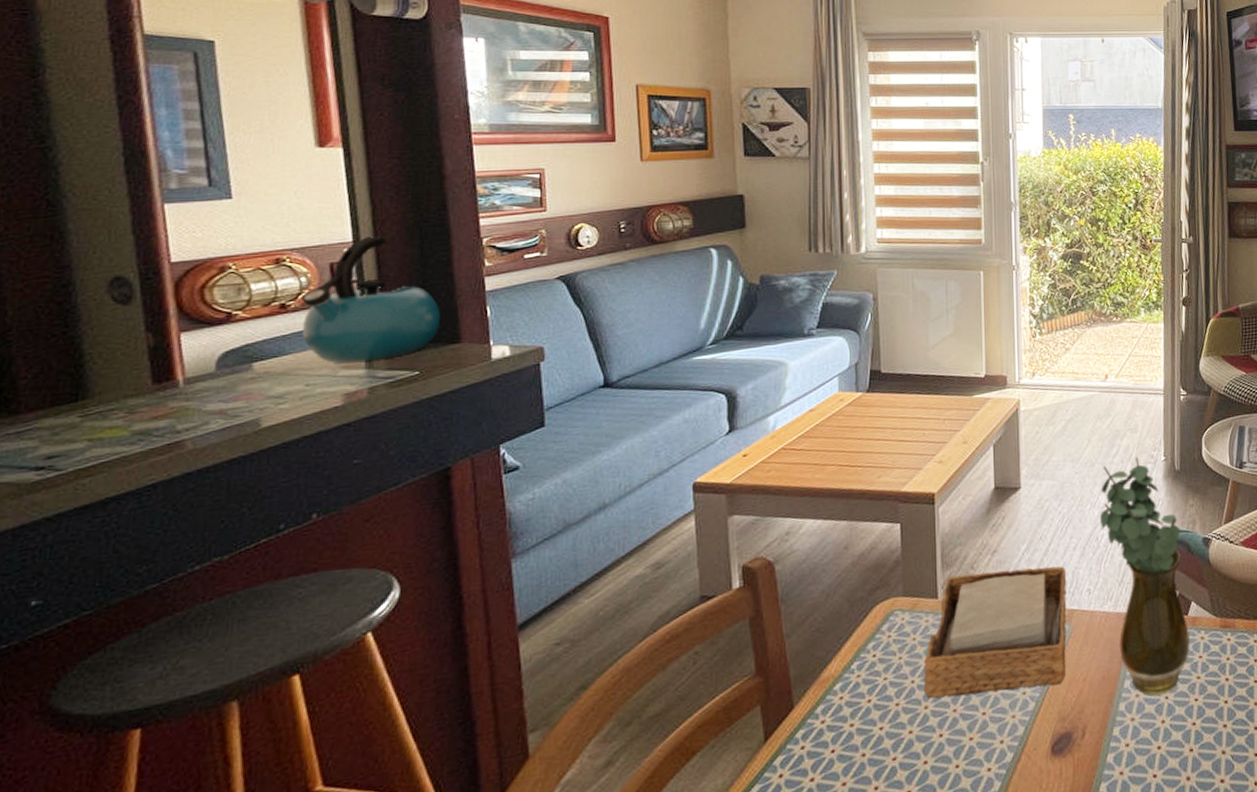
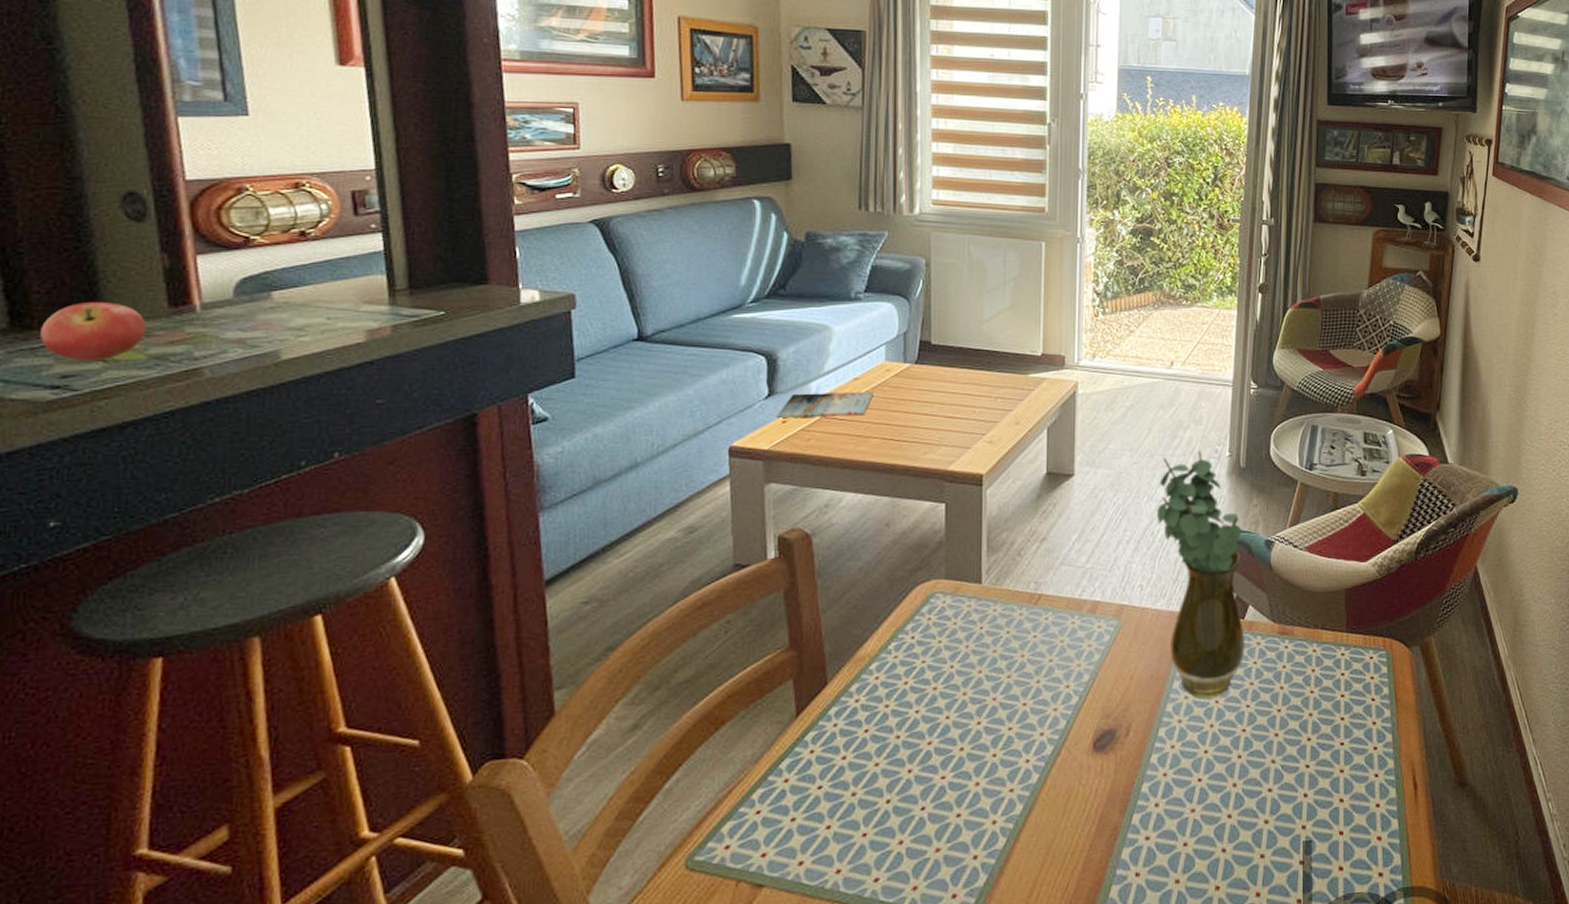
fruit: none [26,382,130,442] -> present [40,301,146,362]
kettle: present [300,236,442,364] -> none [320,165,469,298]
magazine: none [737,421,829,453] -> present [776,392,874,419]
napkin holder: present [924,566,1067,699] -> none [964,558,1119,685]

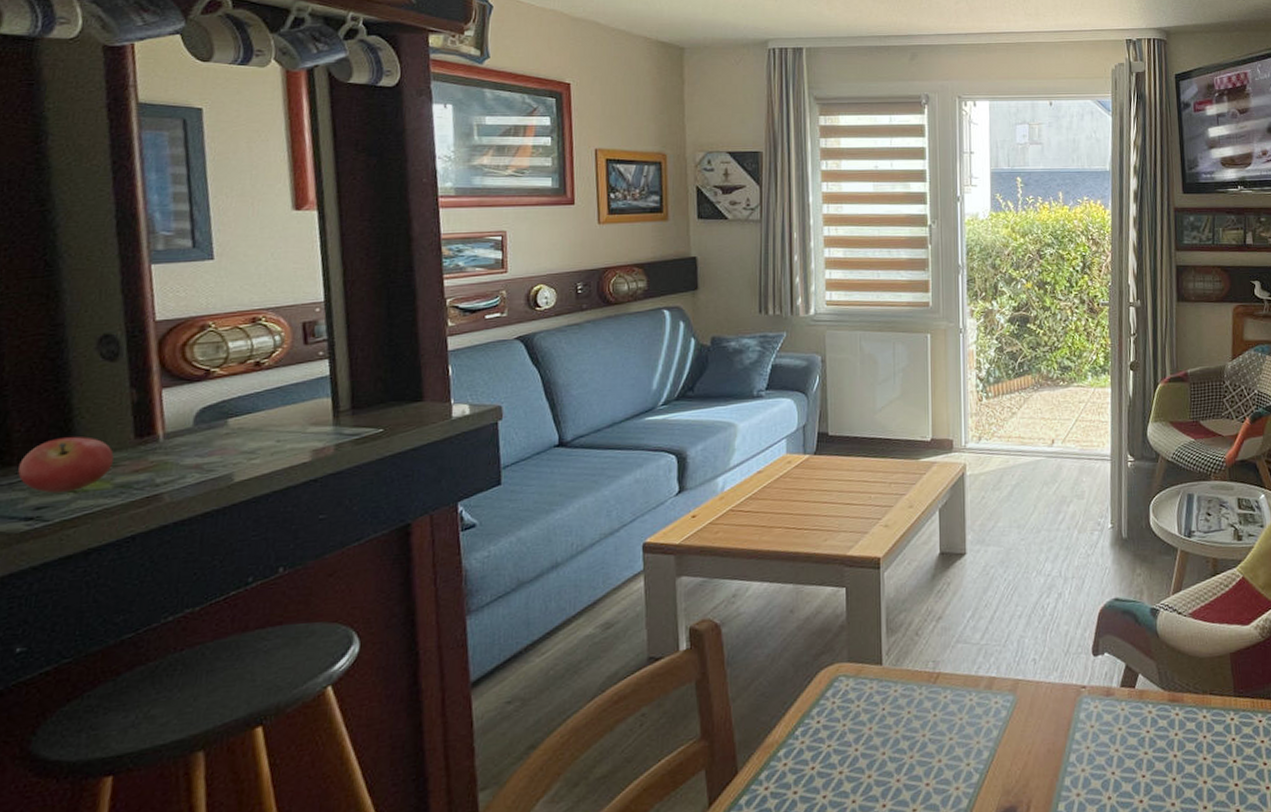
magazine: present [776,392,874,419] -> none [686,483,776,514]
vase: present [1156,450,1245,699] -> none [1045,523,1137,771]

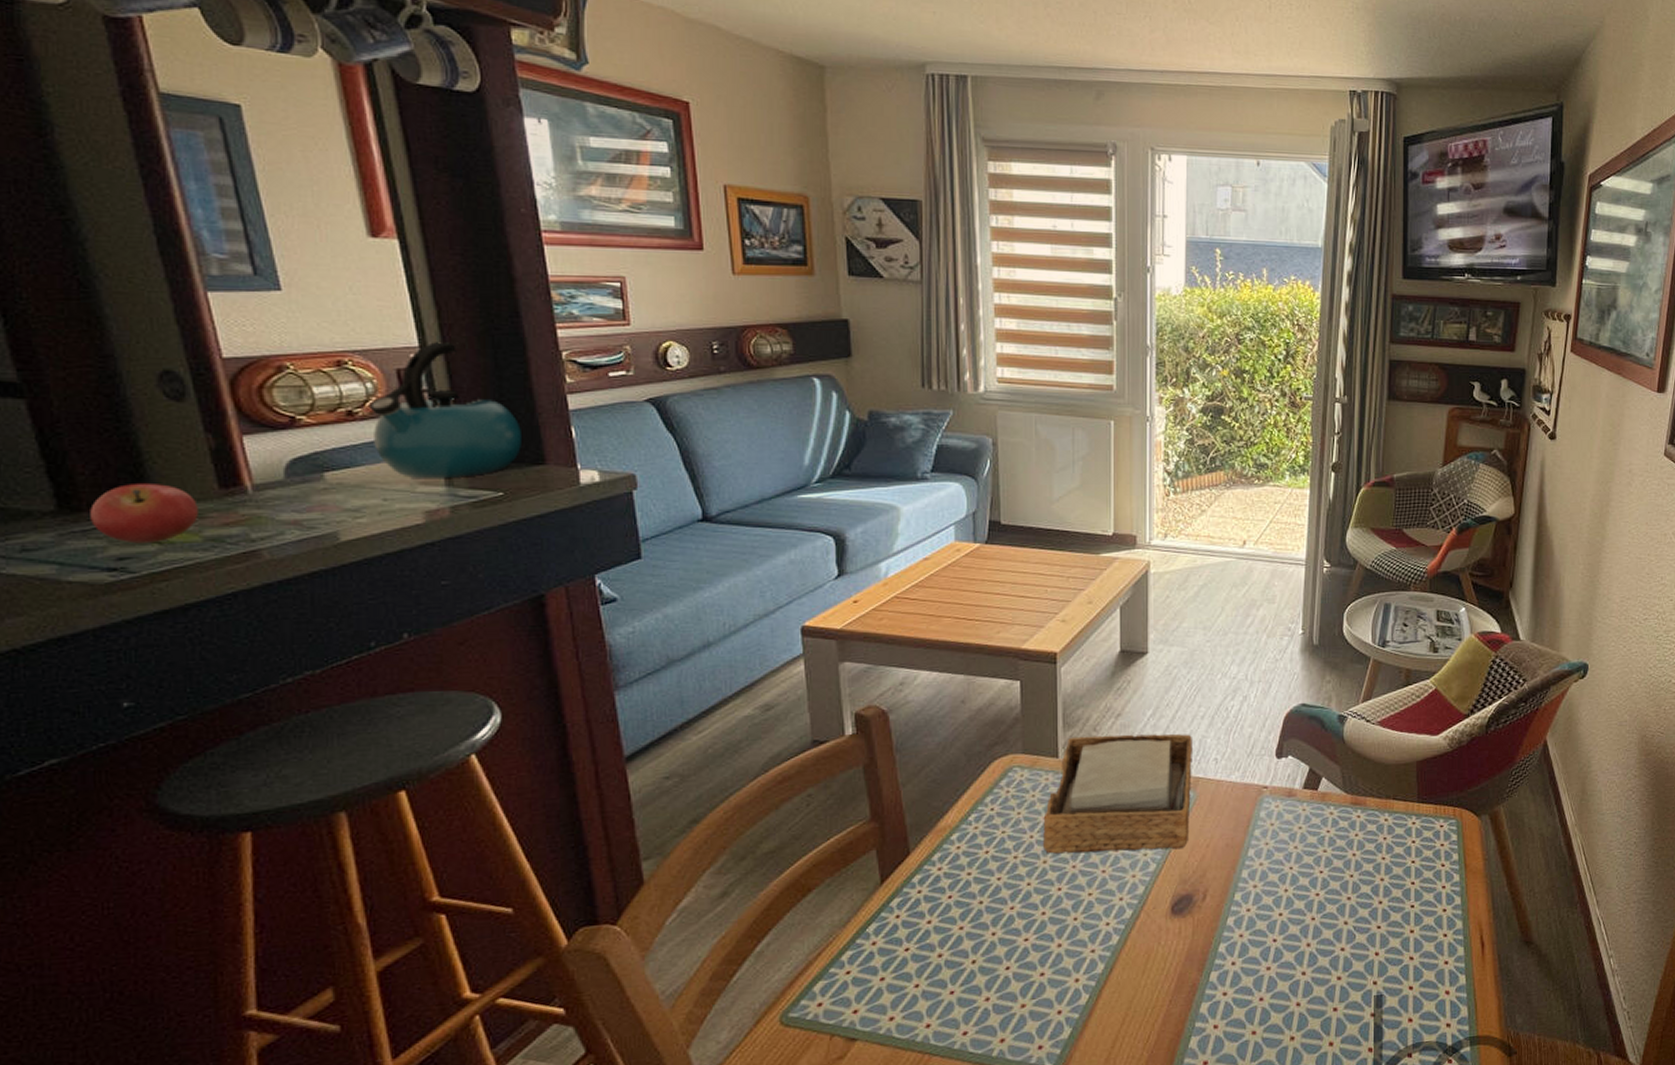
kettle: none [274,296,406,421] -> present [368,342,523,479]
napkin holder: none [868,634,1012,768] -> present [1043,733,1194,854]

